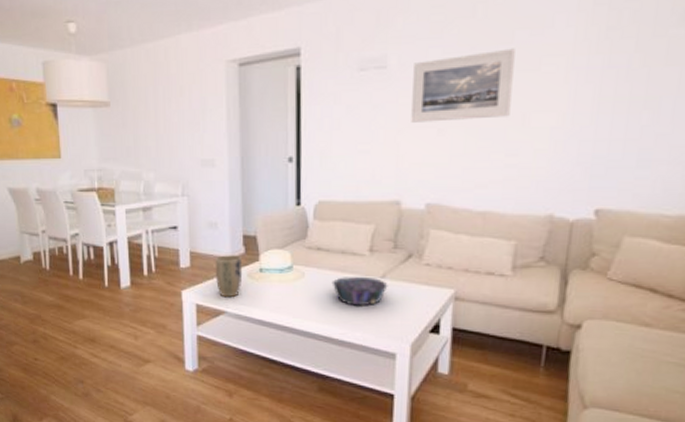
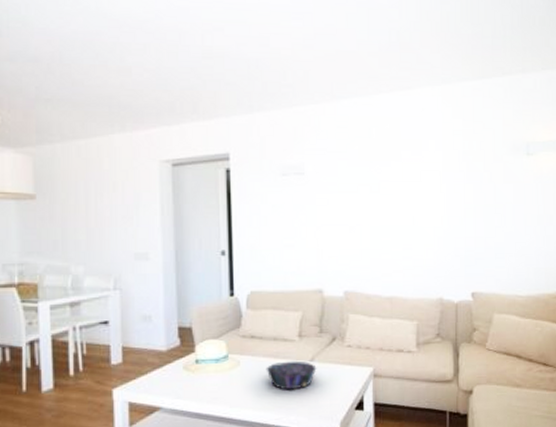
plant pot: present [215,255,243,298] -> none [149,348,178,393]
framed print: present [411,48,515,123] -> none [326,164,403,221]

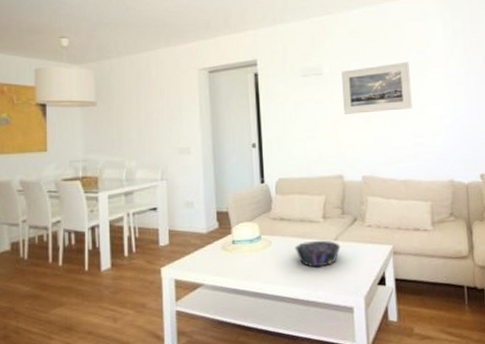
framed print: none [326,164,403,221] -> present [341,61,412,114]

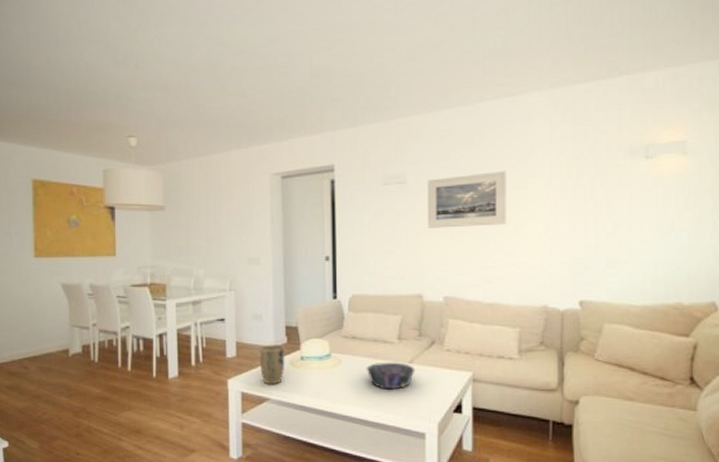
plant pot: none [192,230,217,271] -> present [259,345,285,385]

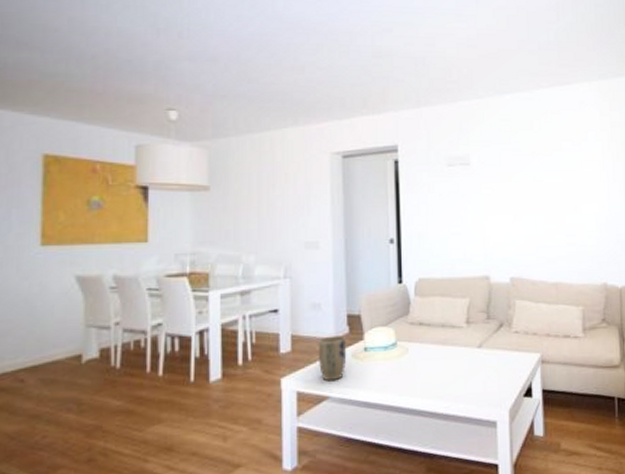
decorative bowl: present [366,362,416,390] -> none [434,347,485,378]
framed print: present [428,171,506,228] -> none [491,154,566,209]

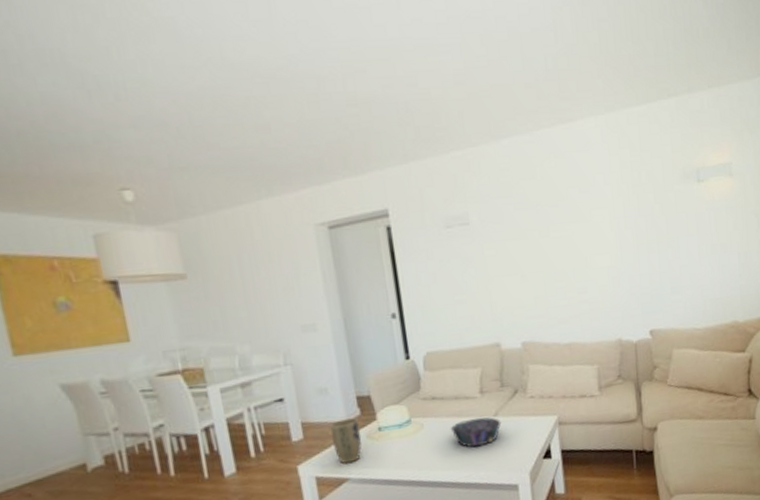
decorative bowl: none [434,347,485,378] -> present [450,417,502,448]

